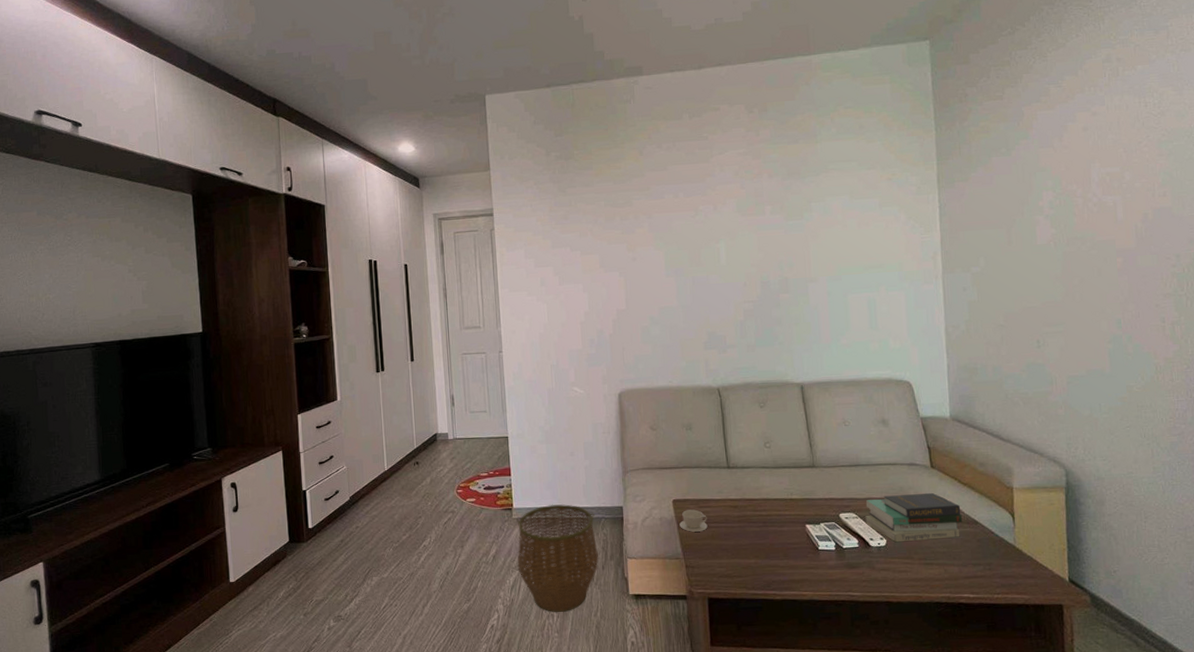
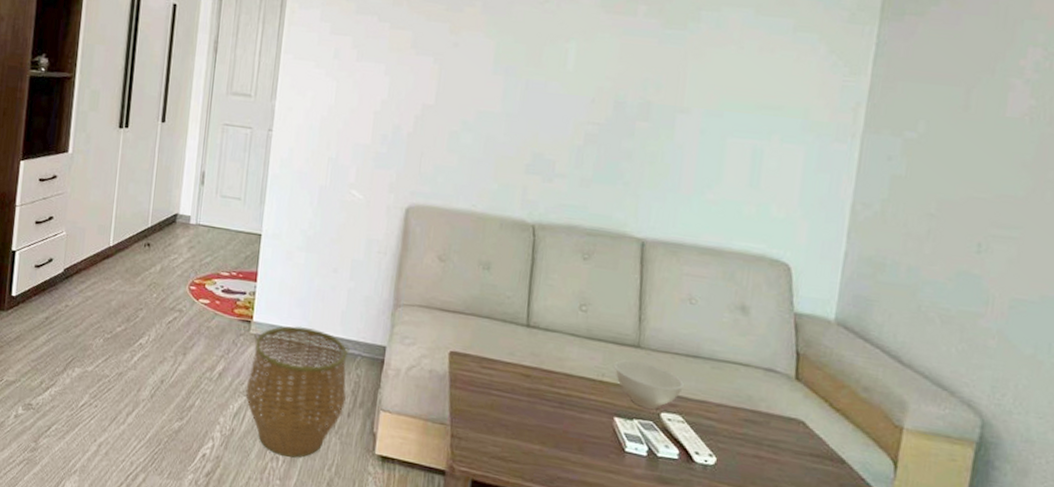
teacup: present [679,509,708,532] -> none [453,367,489,398]
bowl: none [798,477,852,514] -> present [614,359,684,411]
books: present [864,492,963,543] -> none [692,402,826,475]

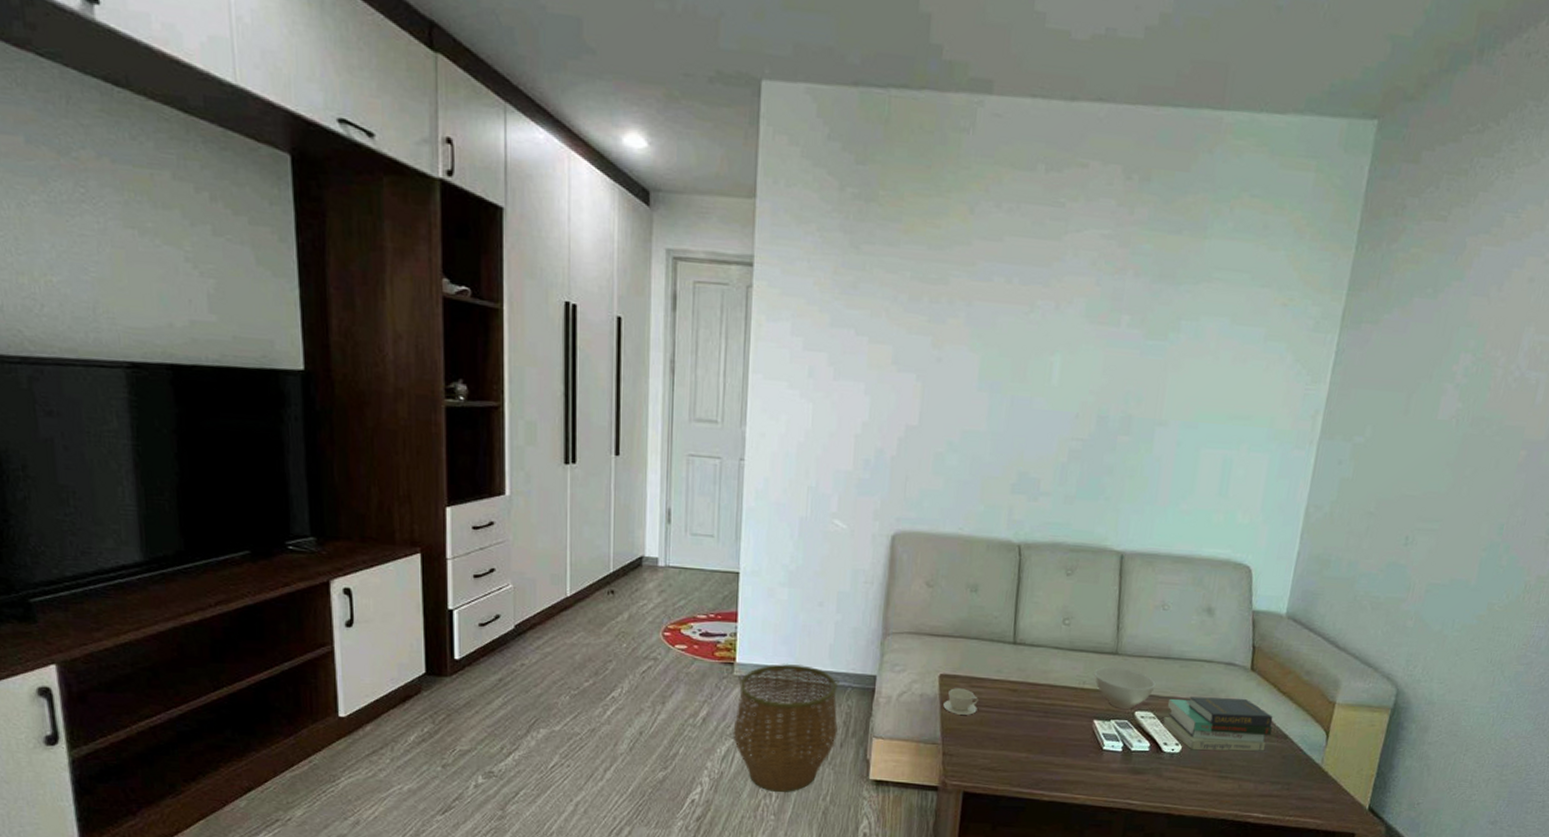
teacup: none [453,367,489,398] -> present [943,688,978,715]
books: none [692,402,826,475] -> present [1162,696,1274,752]

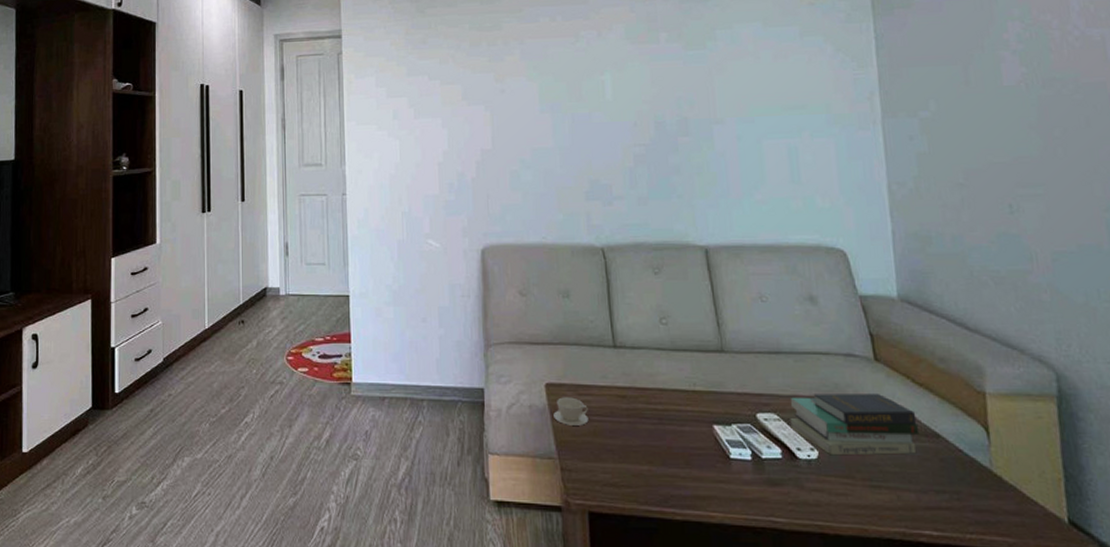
basket: present [733,663,839,792] -> none [354,380,454,517]
bowl: present [1094,666,1156,710] -> none [703,365,772,412]

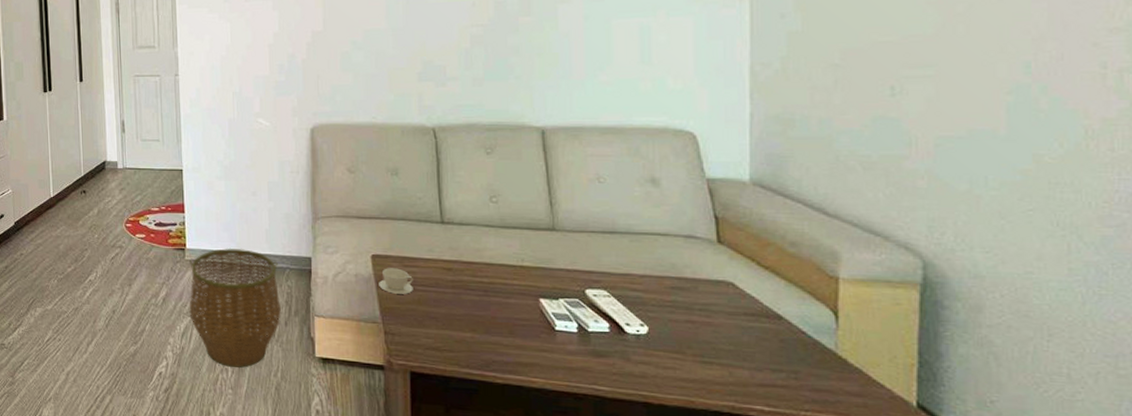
basket: none [354,380,454,517] -> present [189,247,282,368]
books: present [789,393,920,456] -> none [619,273,760,334]

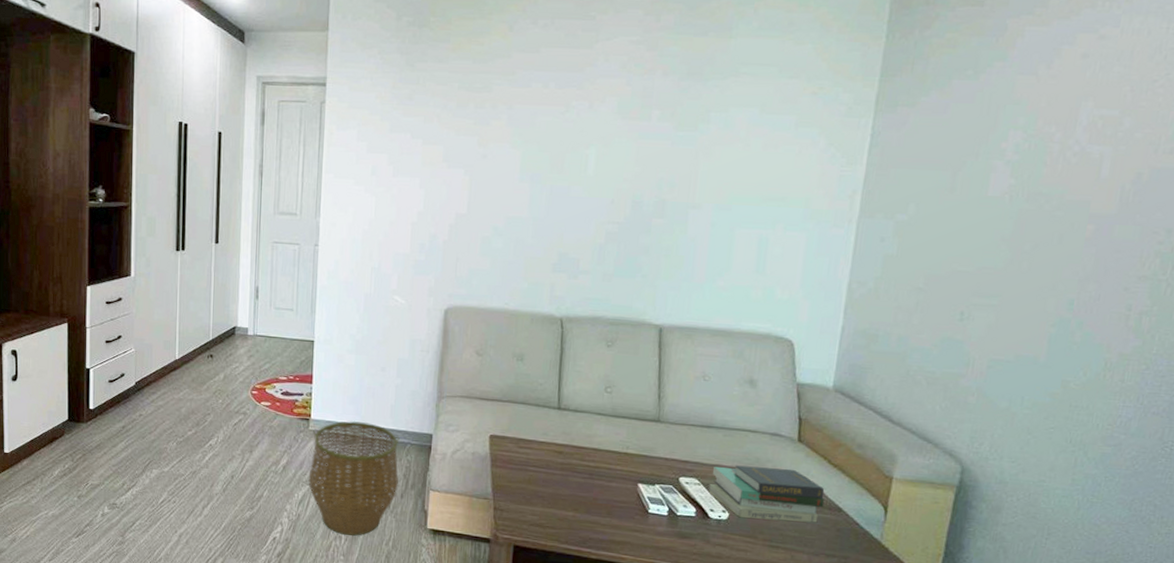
teacup: present [379,268,413,294] -> none [493,448,526,474]
books: none [619,273,760,334] -> present [707,465,825,523]

